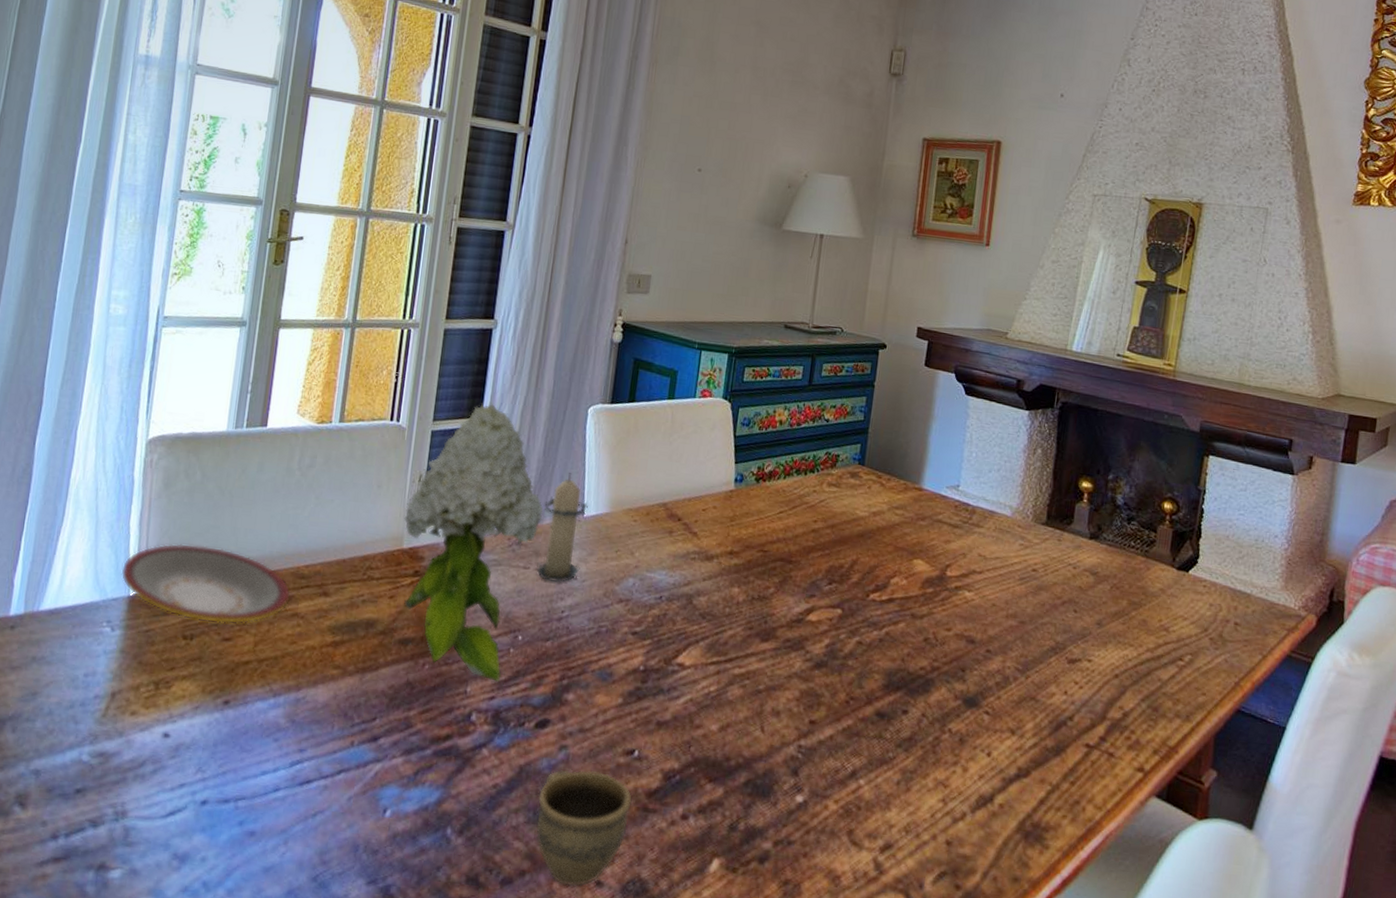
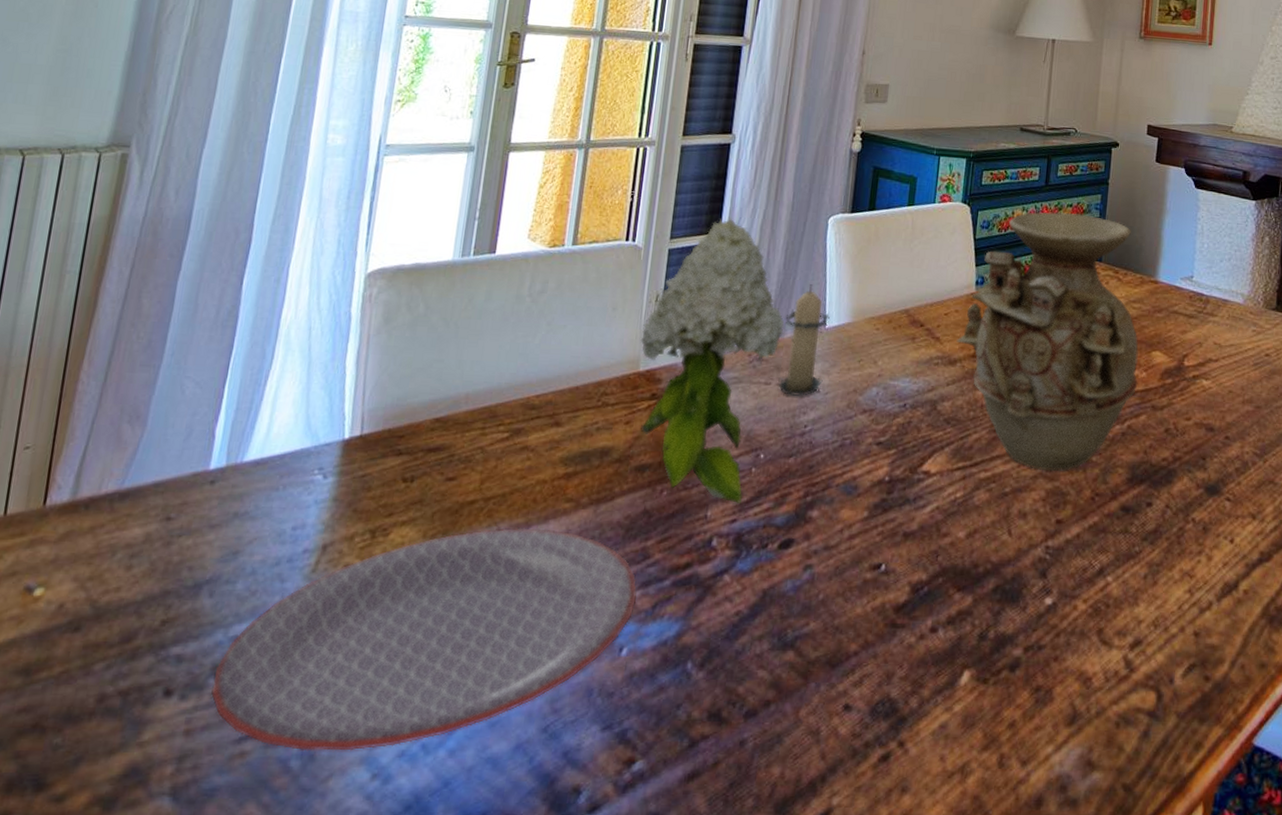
plate: none [15,689,401,883] -> present [211,527,638,751]
plate: present [120,543,291,624] -> none [335,380,521,462]
cup: present [536,770,633,887] -> none [780,589,880,712]
vase: none [714,411,900,673] -> present [956,211,1139,472]

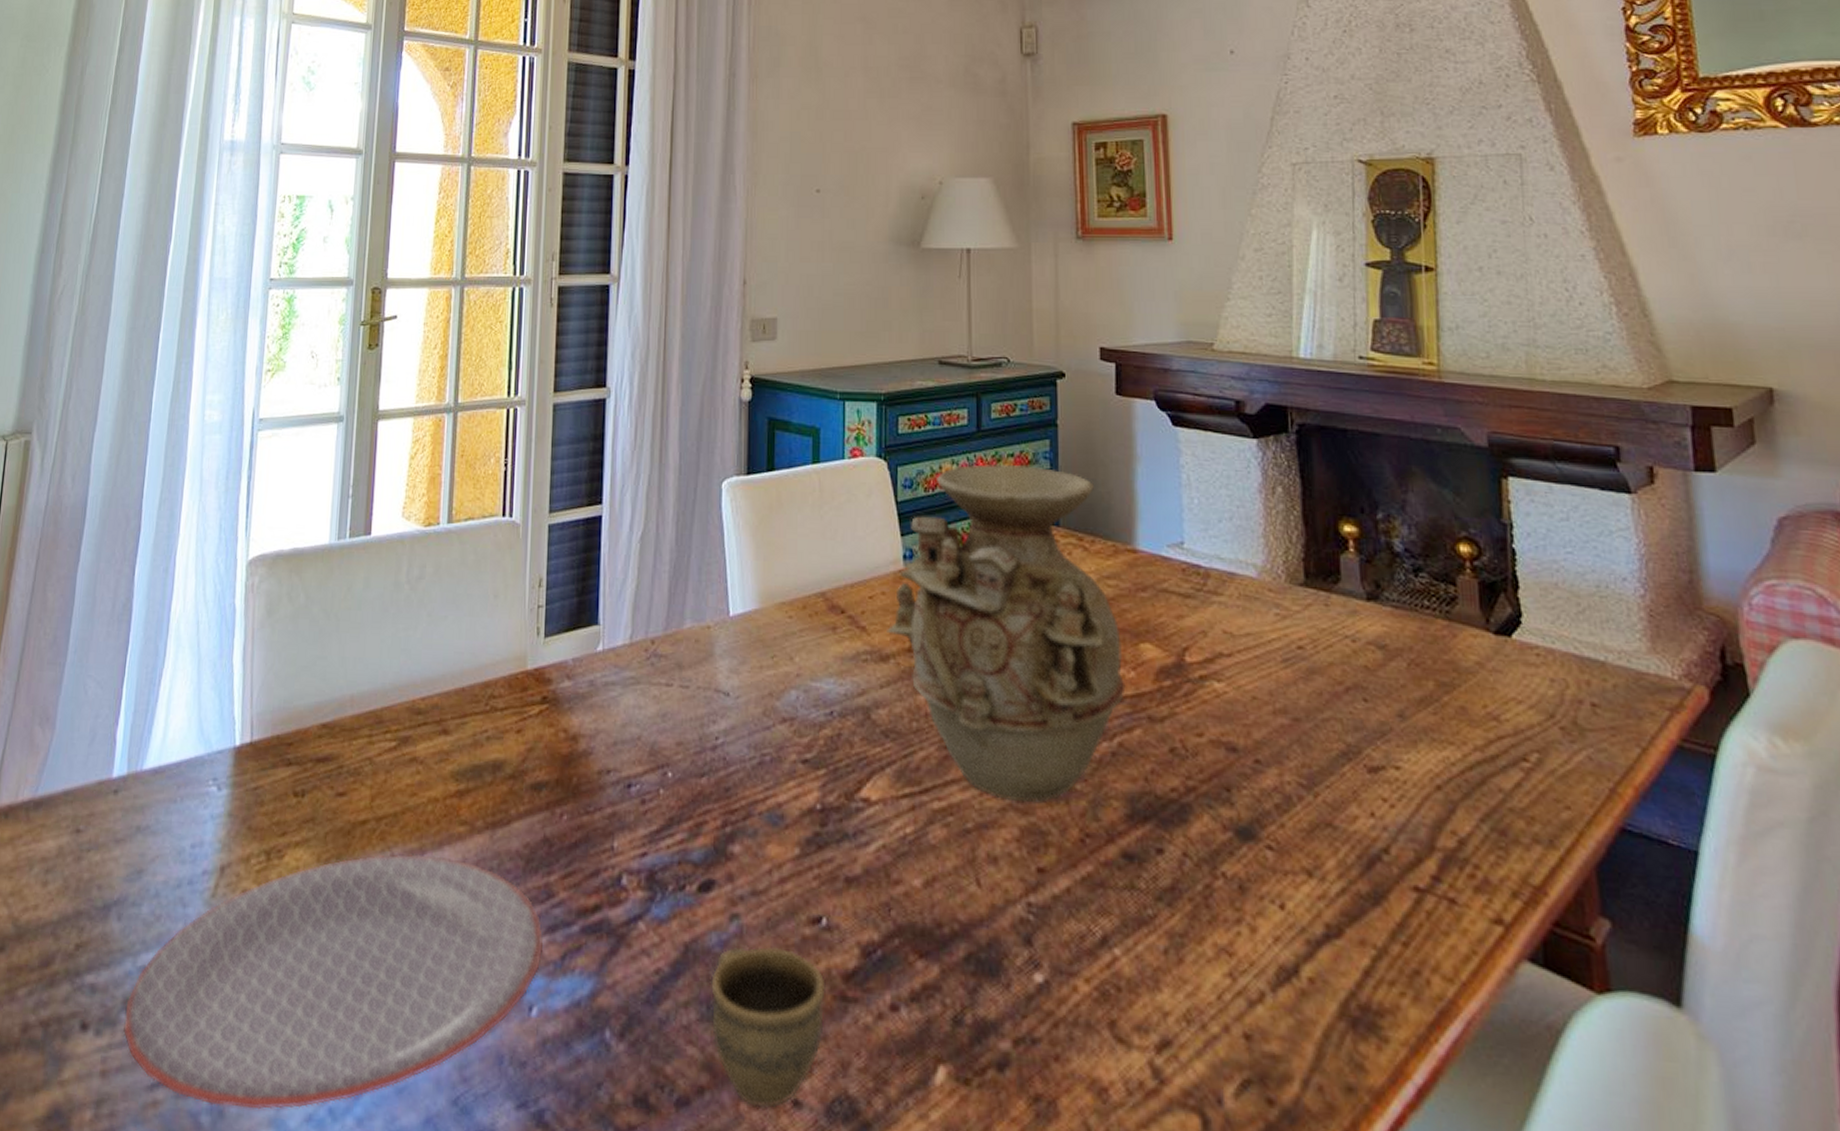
flower: present [640,218,785,503] -> none [525,486,683,833]
candle: present [778,284,830,396] -> none [681,563,733,700]
cup: none [780,589,880,712] -> present [711,946,826,1108]

